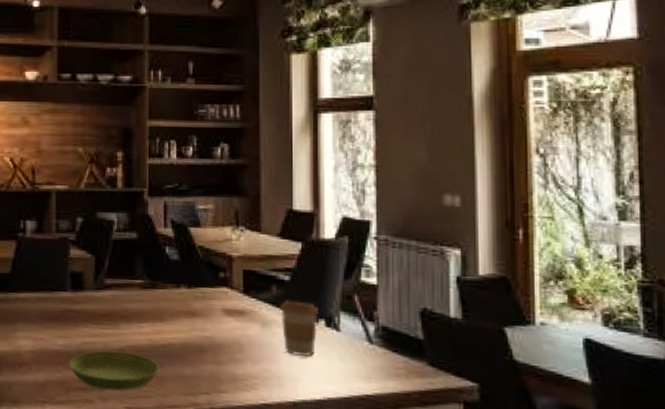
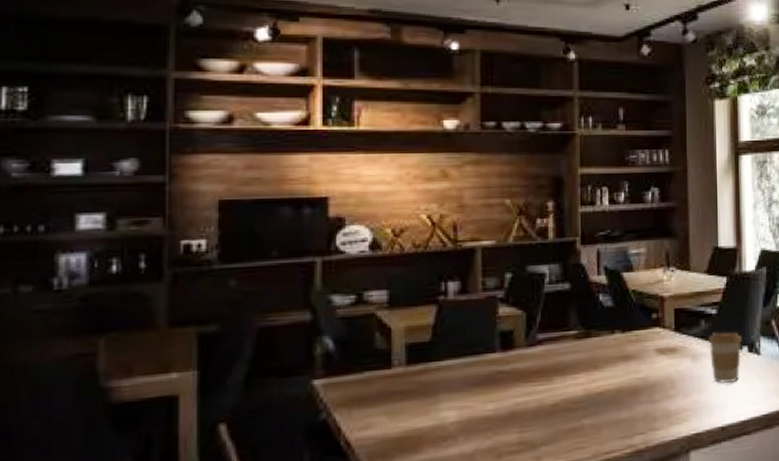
saucer: present [69,350,159,391] -> none [500,406,595,448]

